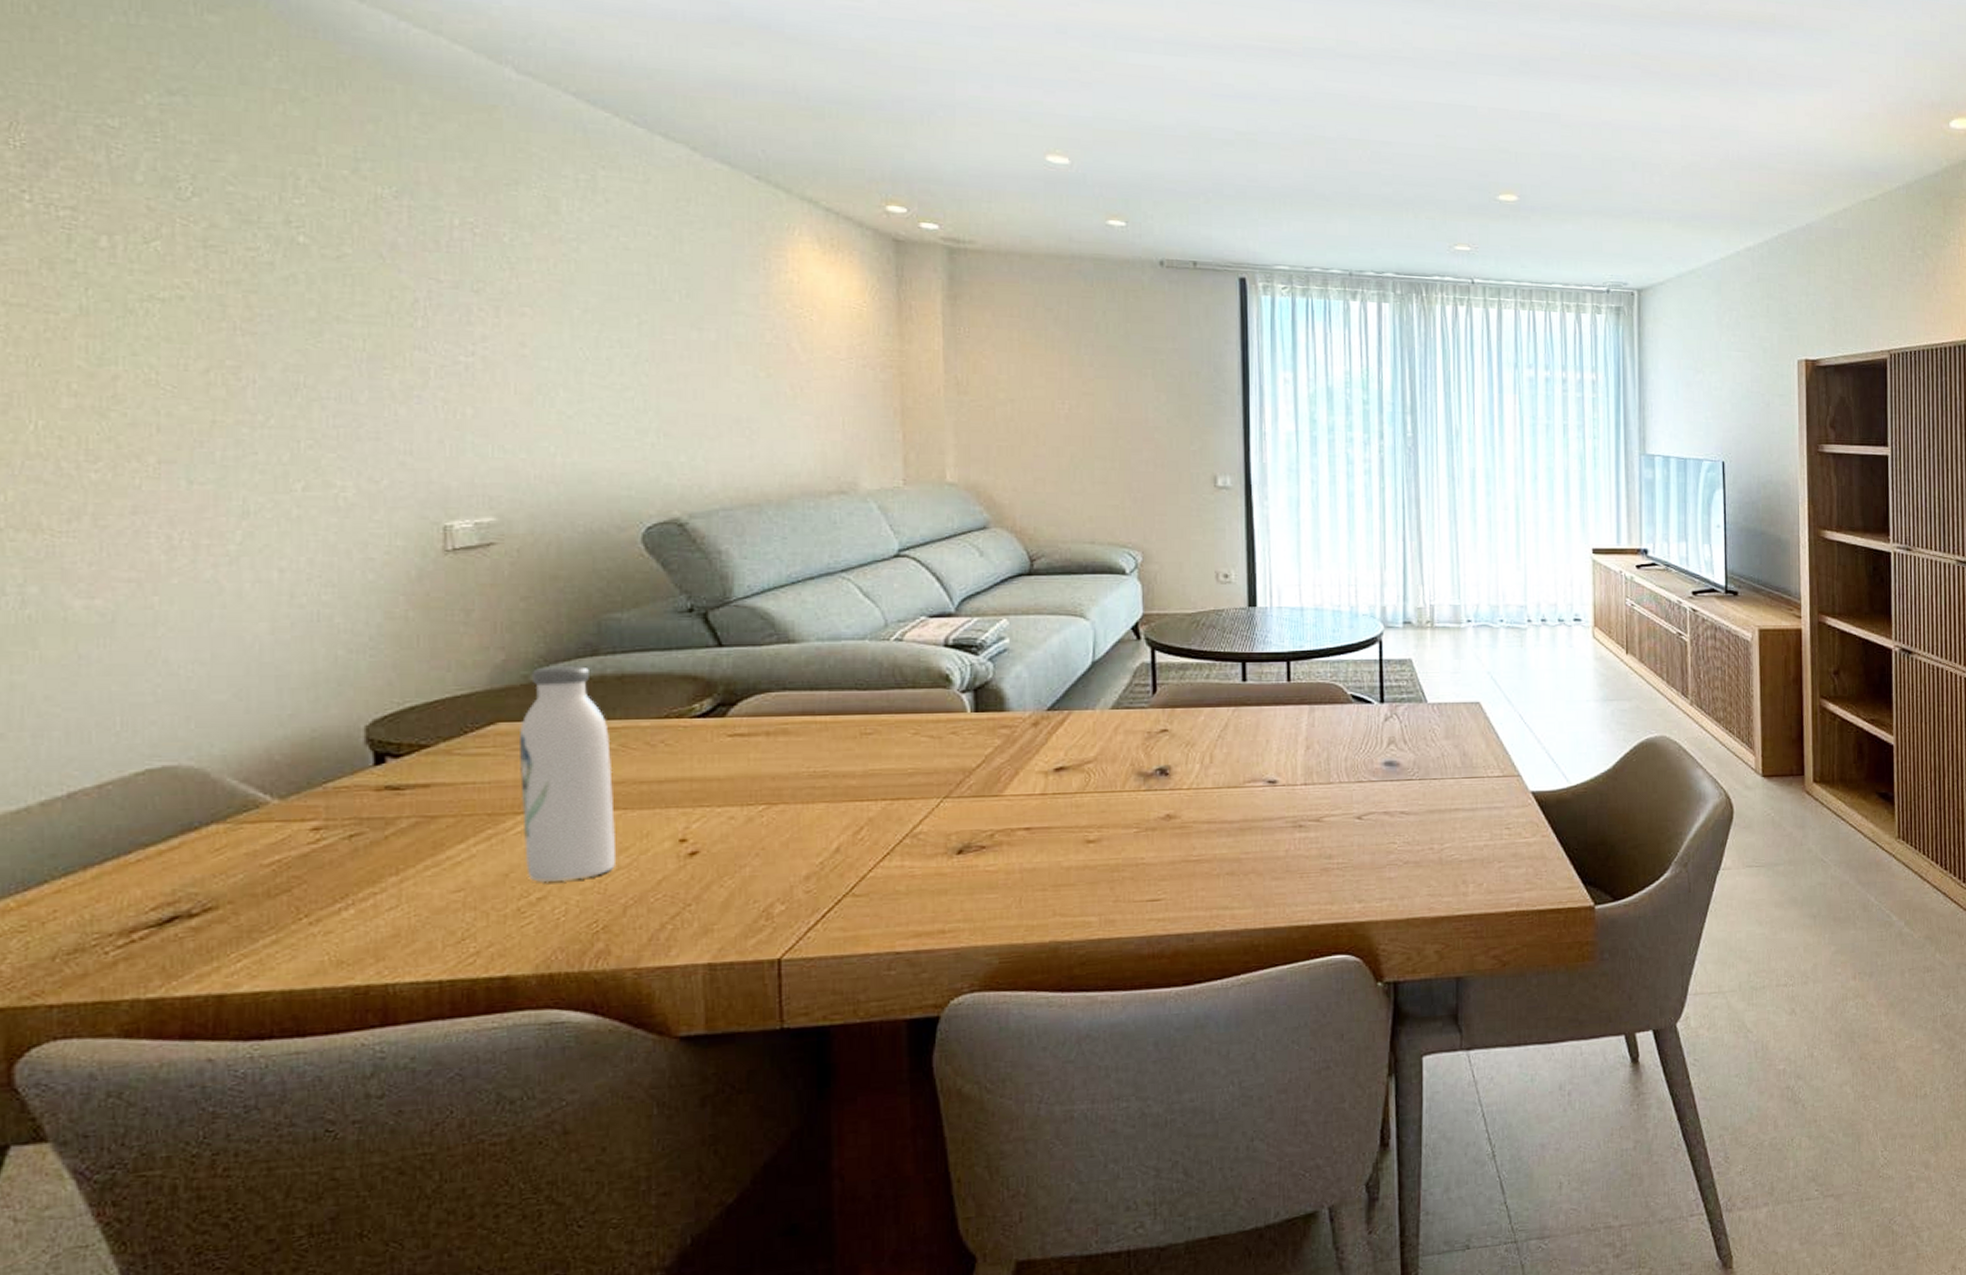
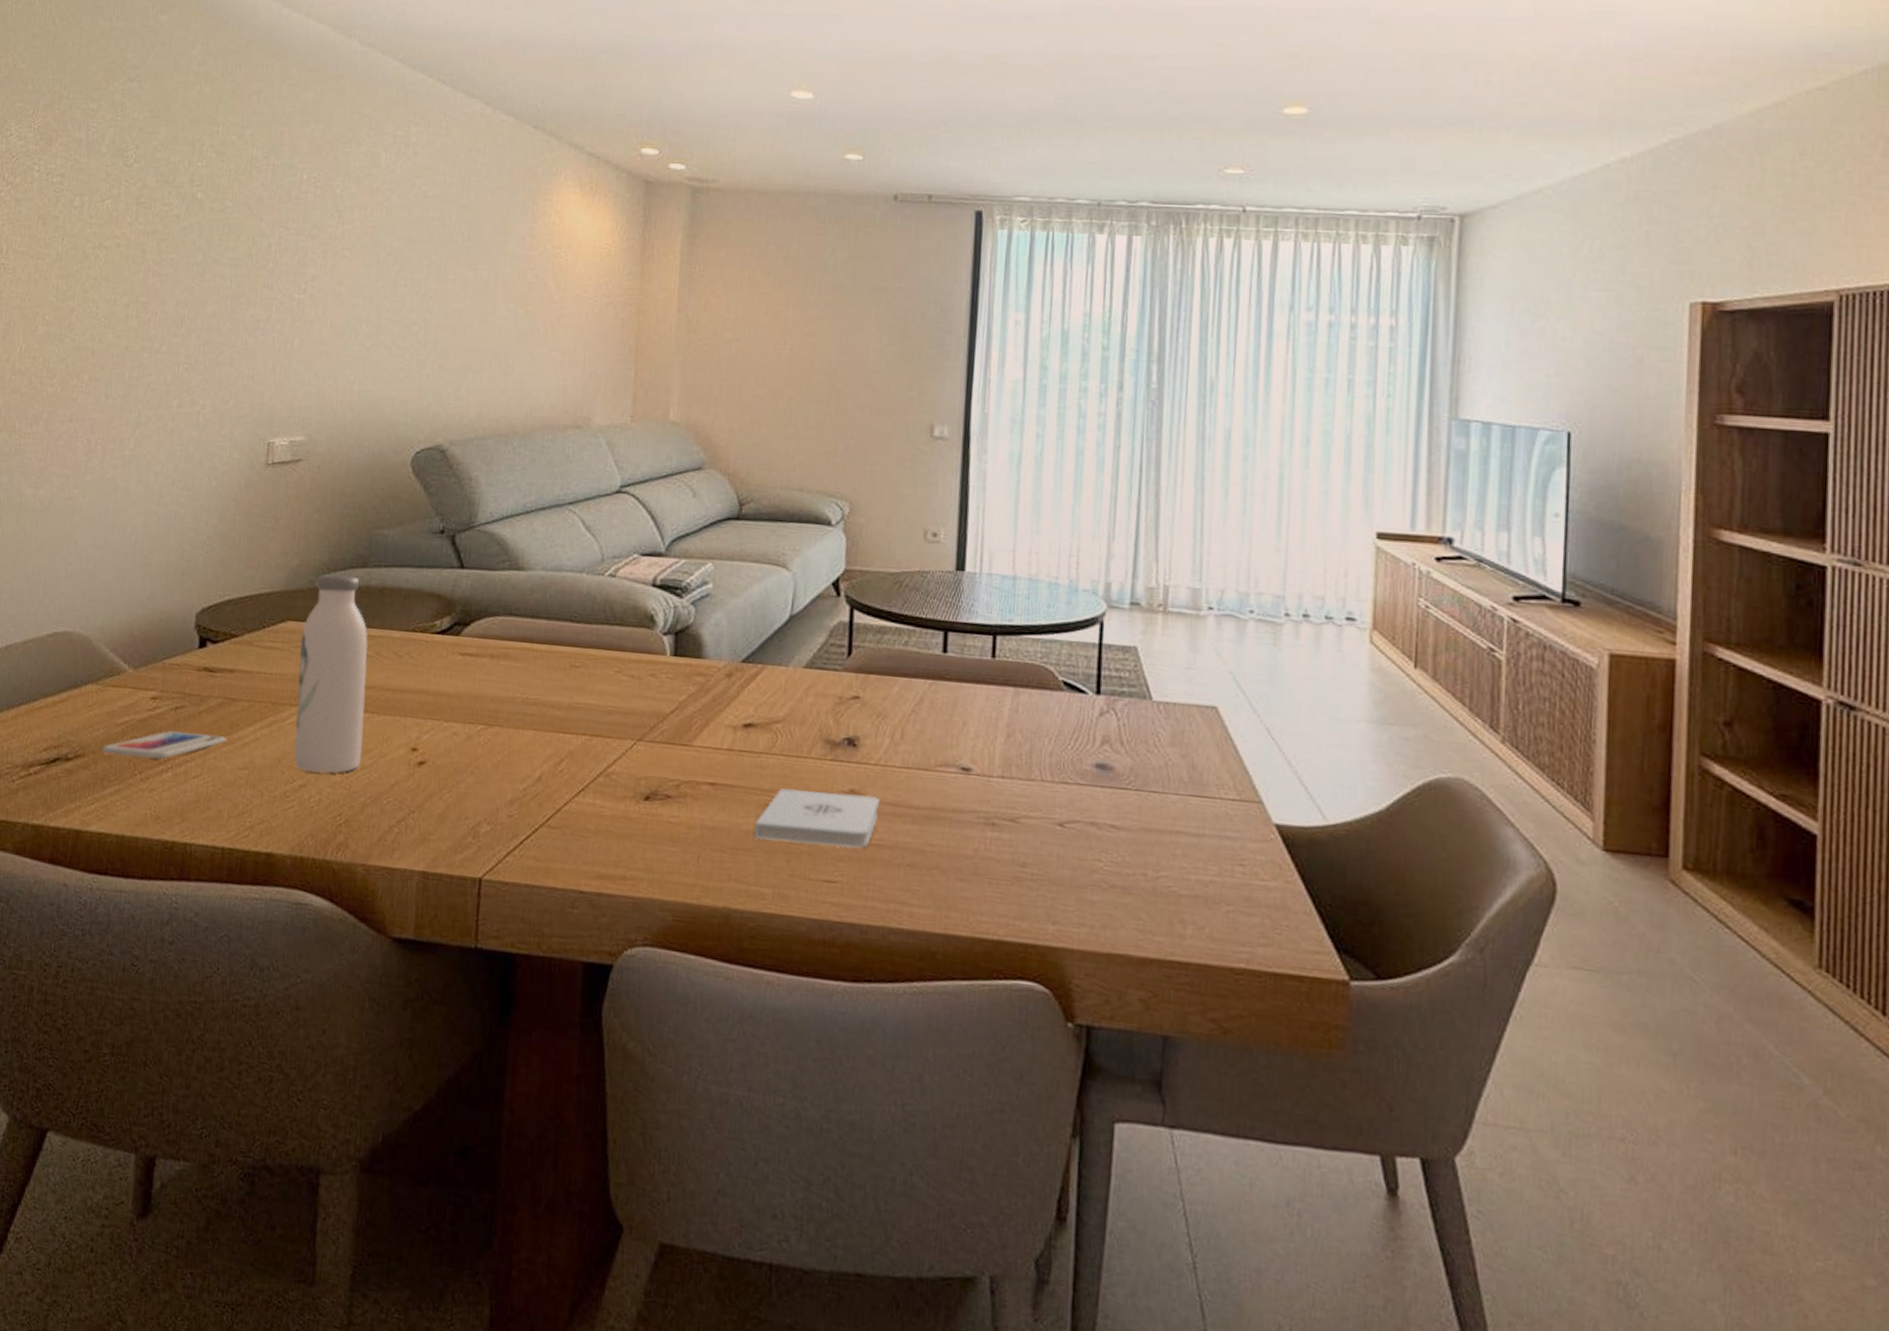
smartphone: none [243,858,429,902] -> present [101,731,226,759]
notepad: none [1076,817,1196,874] -> present [754,788,881,849]

